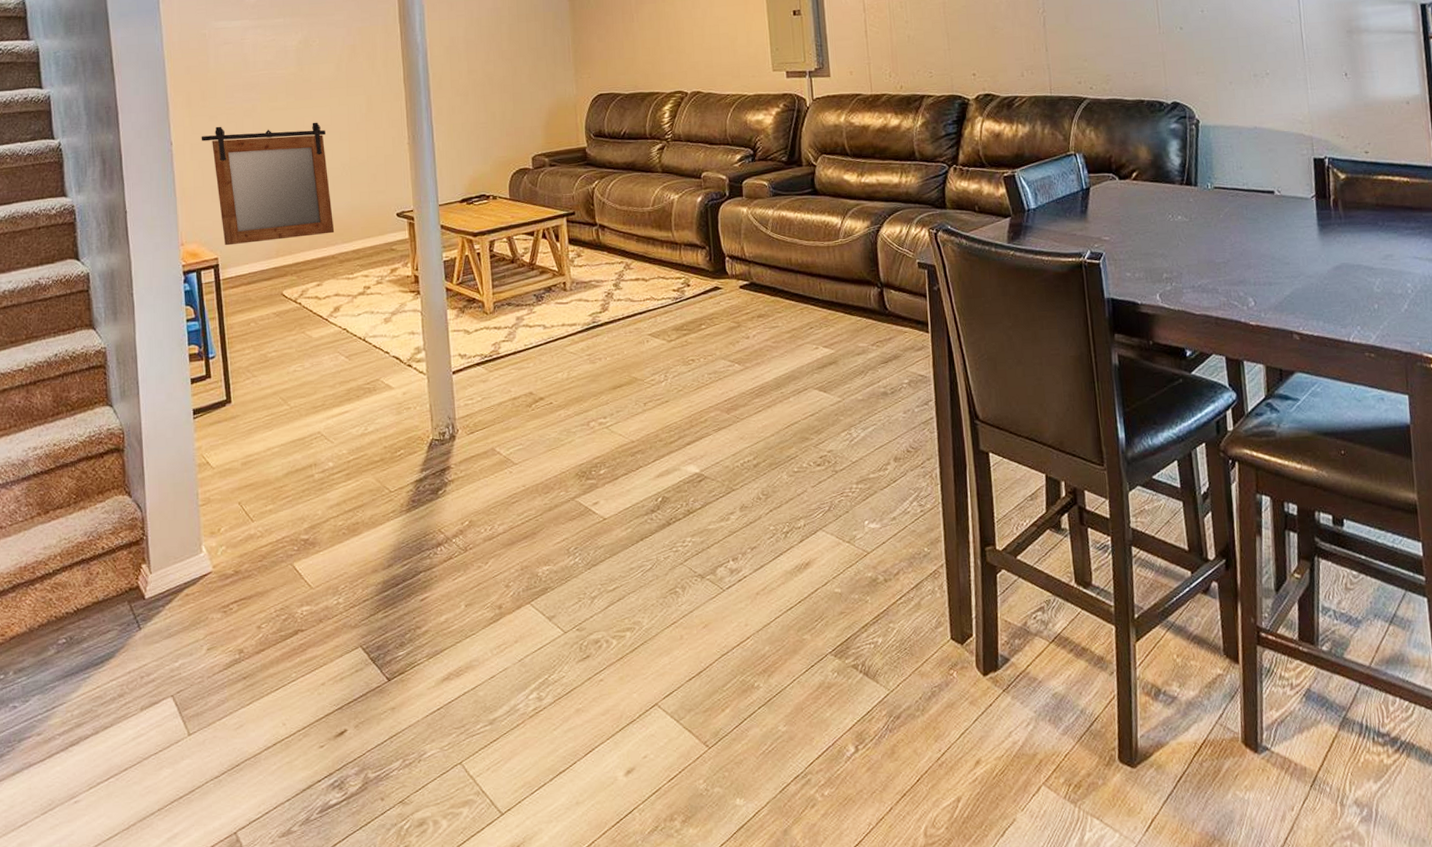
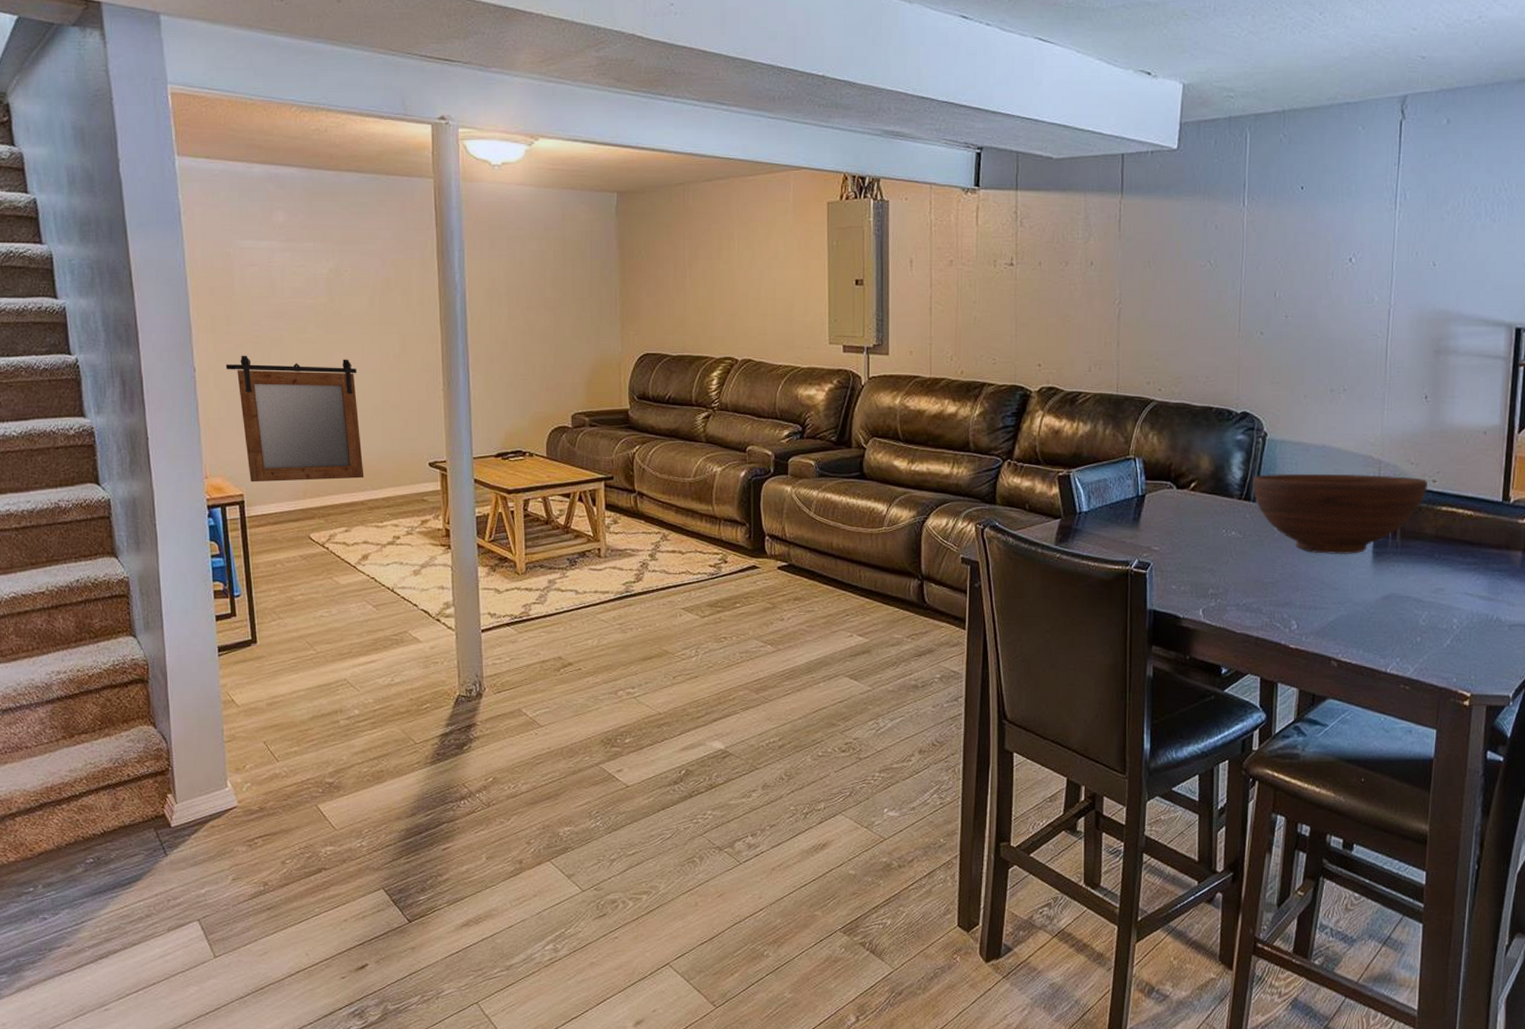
fruit bowl: none [1191,150,1361,231] -> present [1252,473,1428,555]

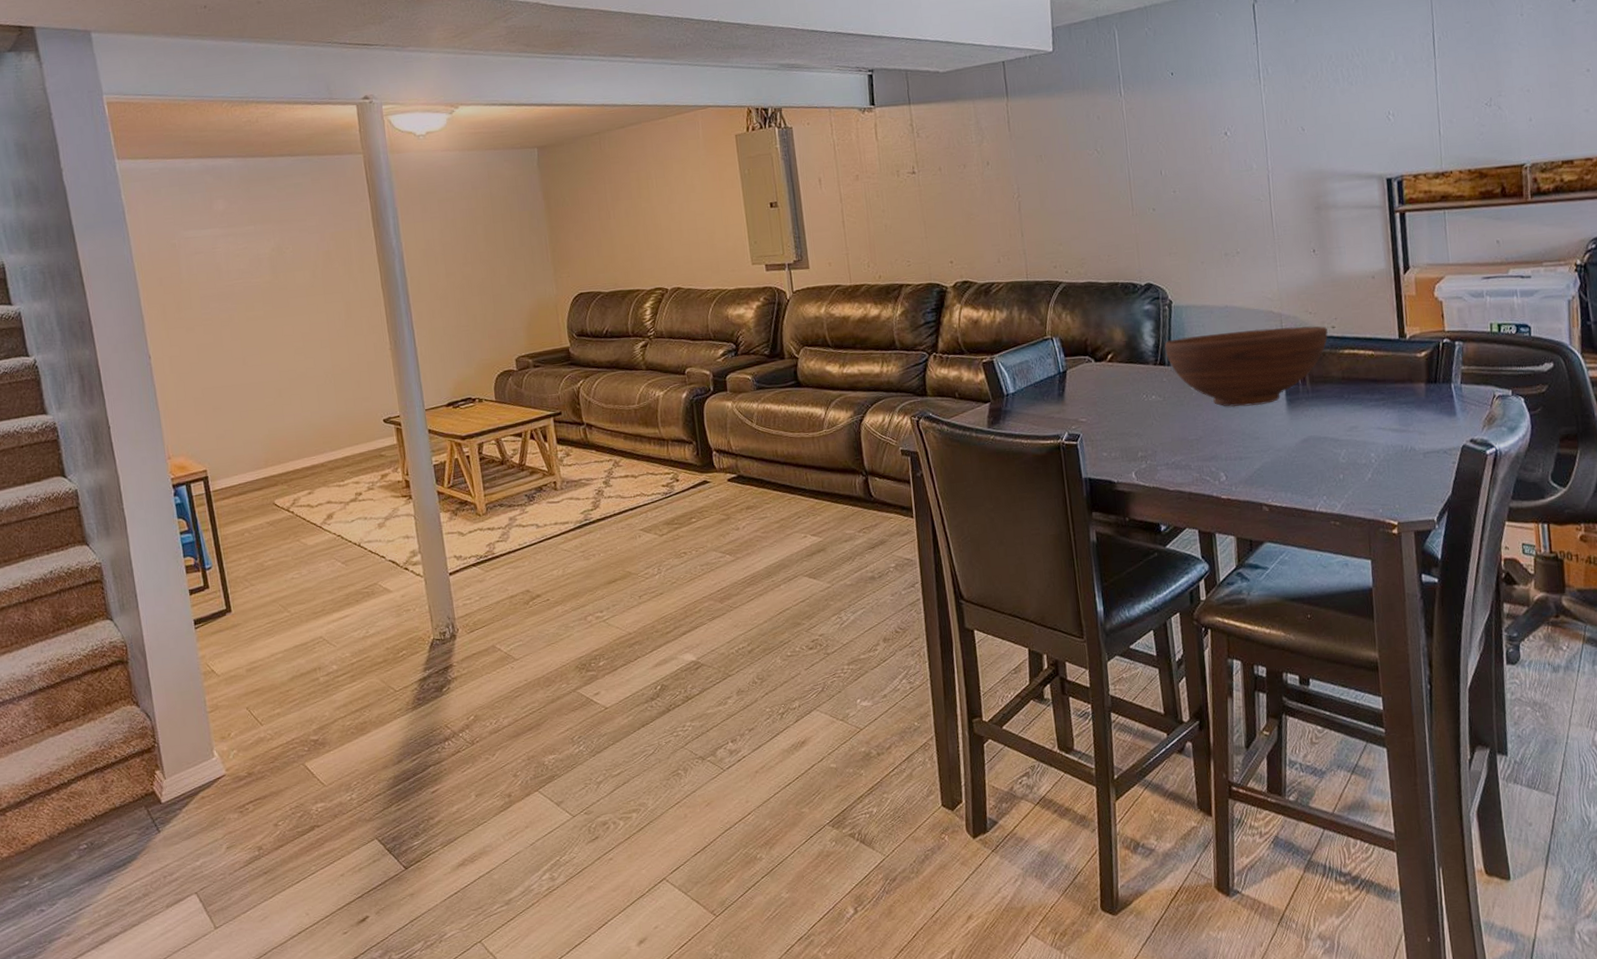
mirror: present [225,355,364,483] -> none [179,330,322,458]

